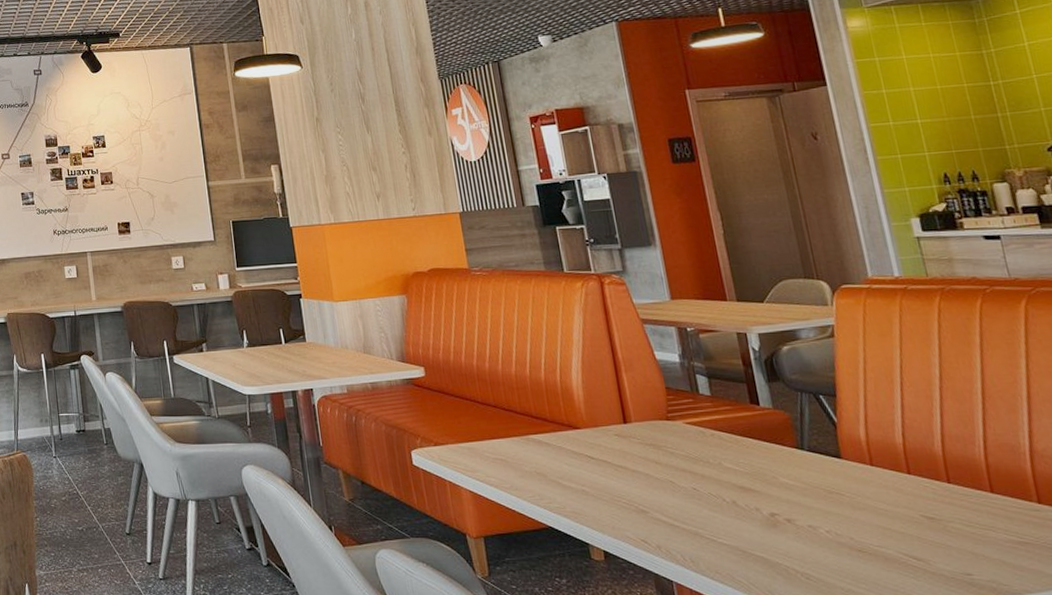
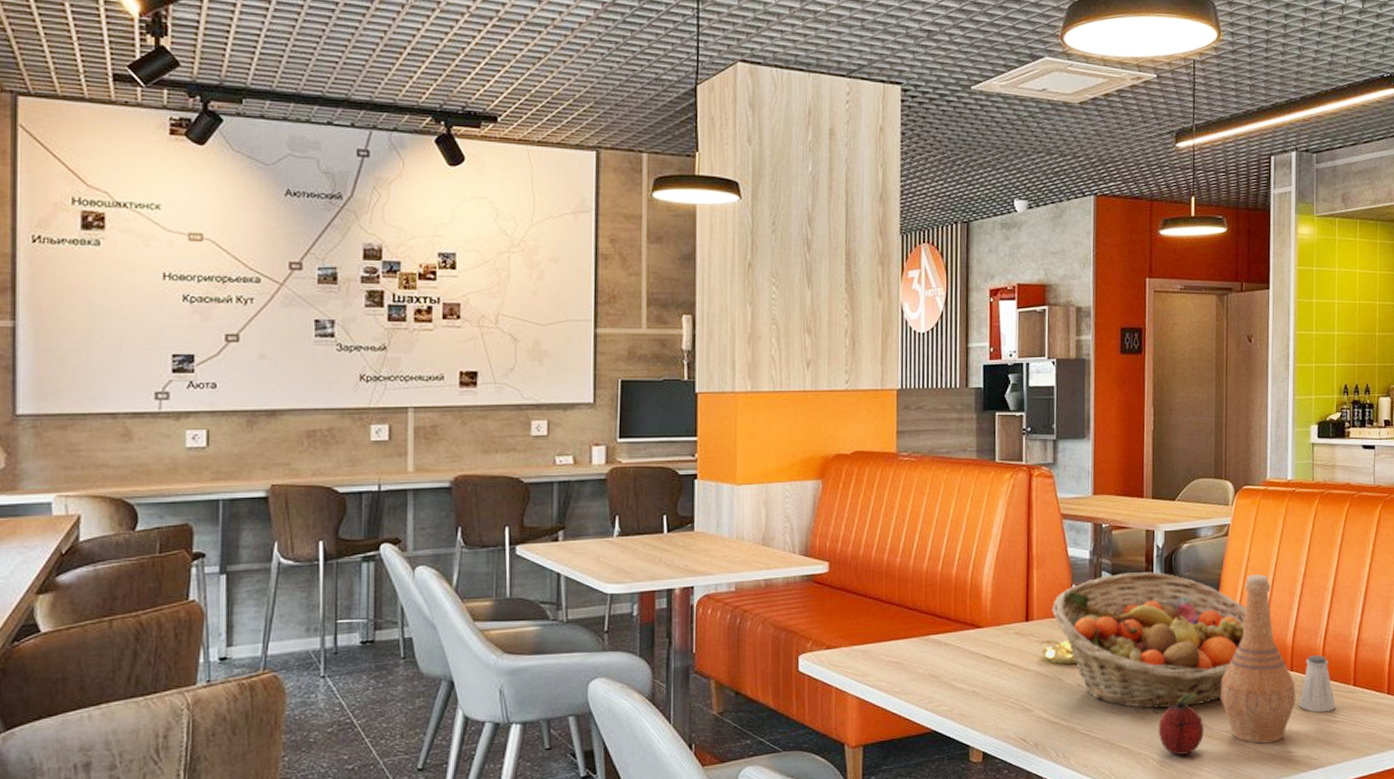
candle holder: none [642,387,689,467] -> present [1040,584,1078,665]
fruit basket: none [649,375,878,517] -> present [1052,572,1247,709]
fruit: none [794,502,852,568] -> present [1158,693,1204,755]
vase: none [860,377,964,563] -> present [1221,574,1296,744]
saltshaker: none [965,466,1020,532] -> present [1299,655,1336,713]

